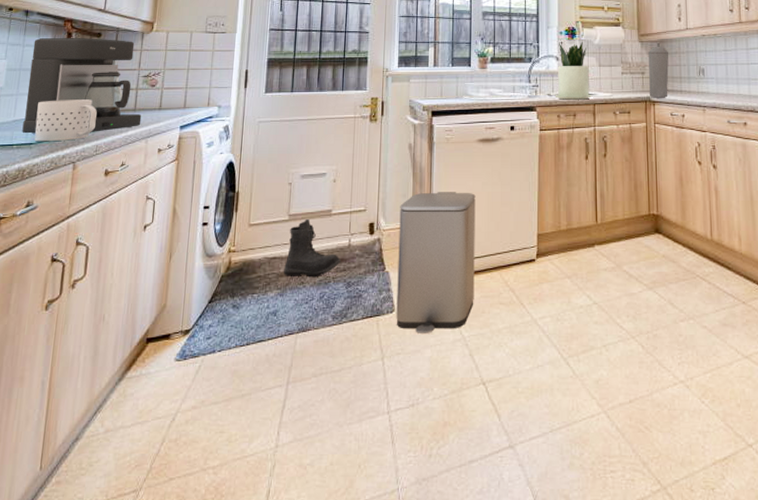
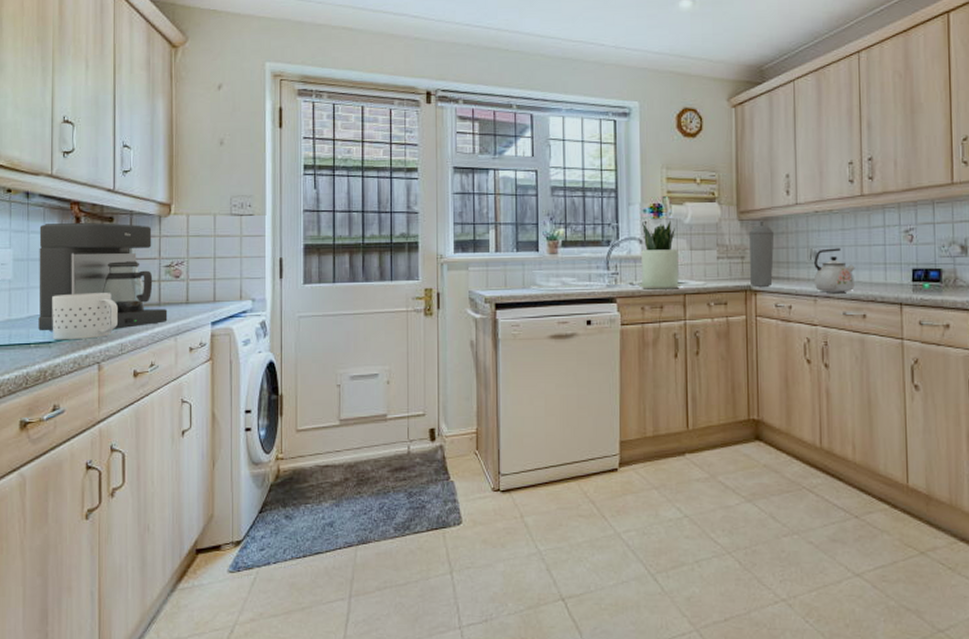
boot: present [284,218,342,278] -> none [338,423,401,487]
pedal bin: present [396,192,476,335] -> none [463,394,550,548]
kettle: none [702,66,737,104] -> present [813,248,856,293]

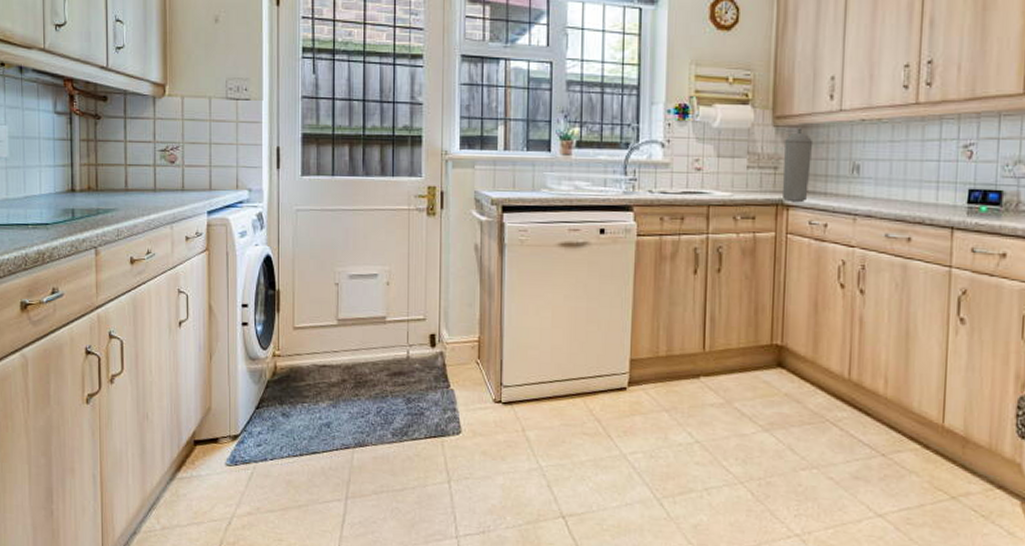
coffee maker: present [38,223,168,331] -> none [33,101,163,215]
mug: present [52,293,118,340] -> none [48,174,114,223]
planter: present [638,221,683,289] -> none [657,124,707,200]
kettle: present [813,248,856,293] -> none [854,162,903,212]

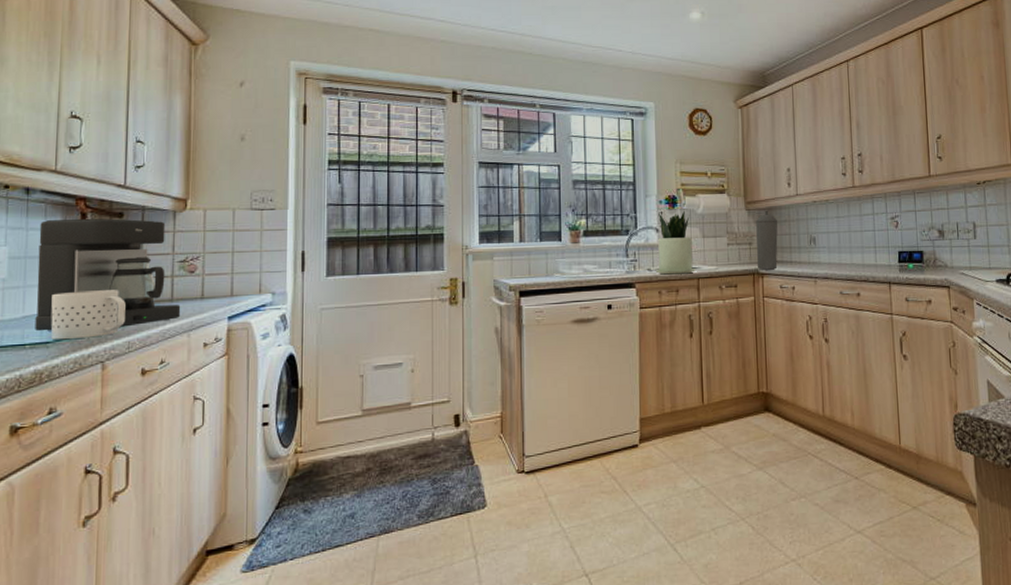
coffee maker: none [33,101,163,215] -> present [35,218,181,332]
mug: none [48,174,114,223] -> present [50,290,126,340]
planter: none [657,124,707,200] -> present [655,211,697,275]

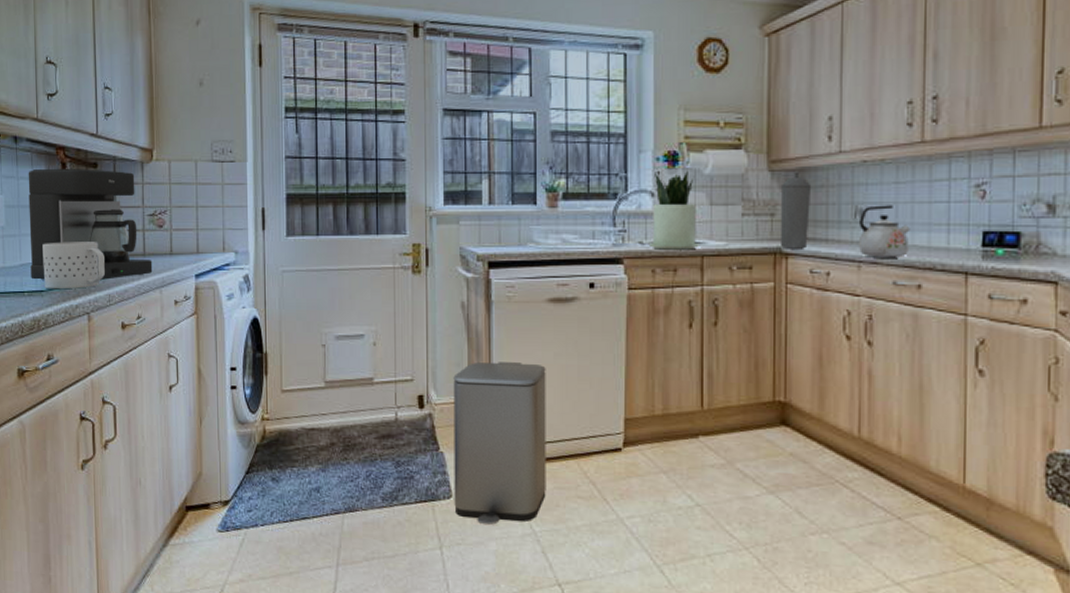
pedal bin: none [488,377,573,529] -> present [453,362,546,526]
kettle: none [813,234,850,274] -> present [858,205,911,258]

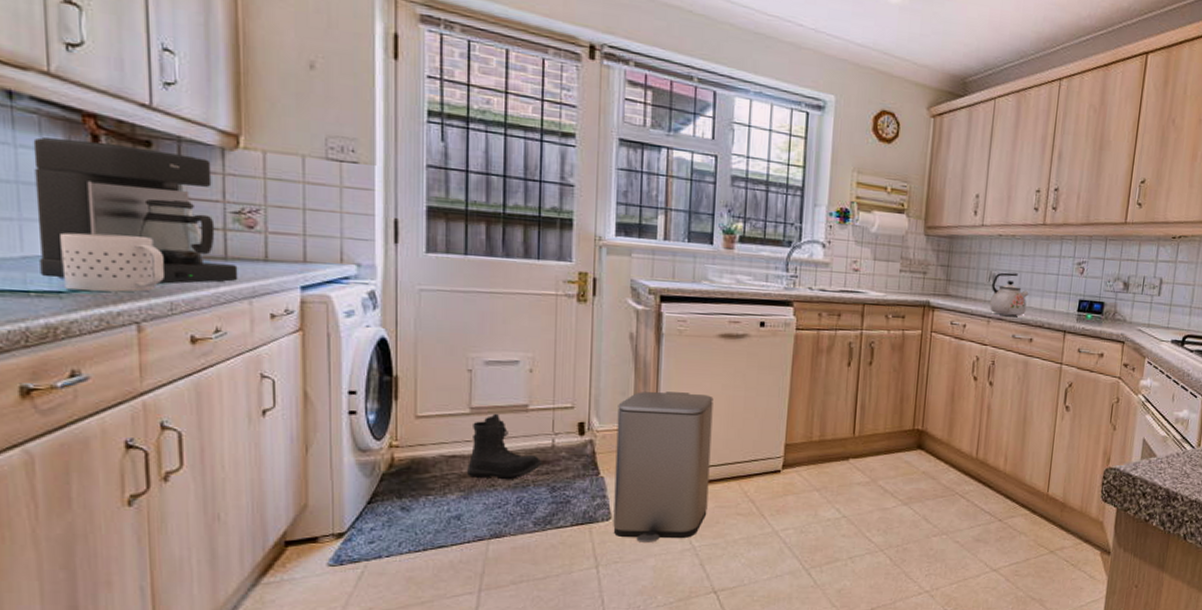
boot: none [324,386,388,454] -> present [467,413,544,480]
planter: present [648,171,701,250] -> none [817,226,863,298]
canister: present [781,171,812,249] -> none [930,238,958,304]

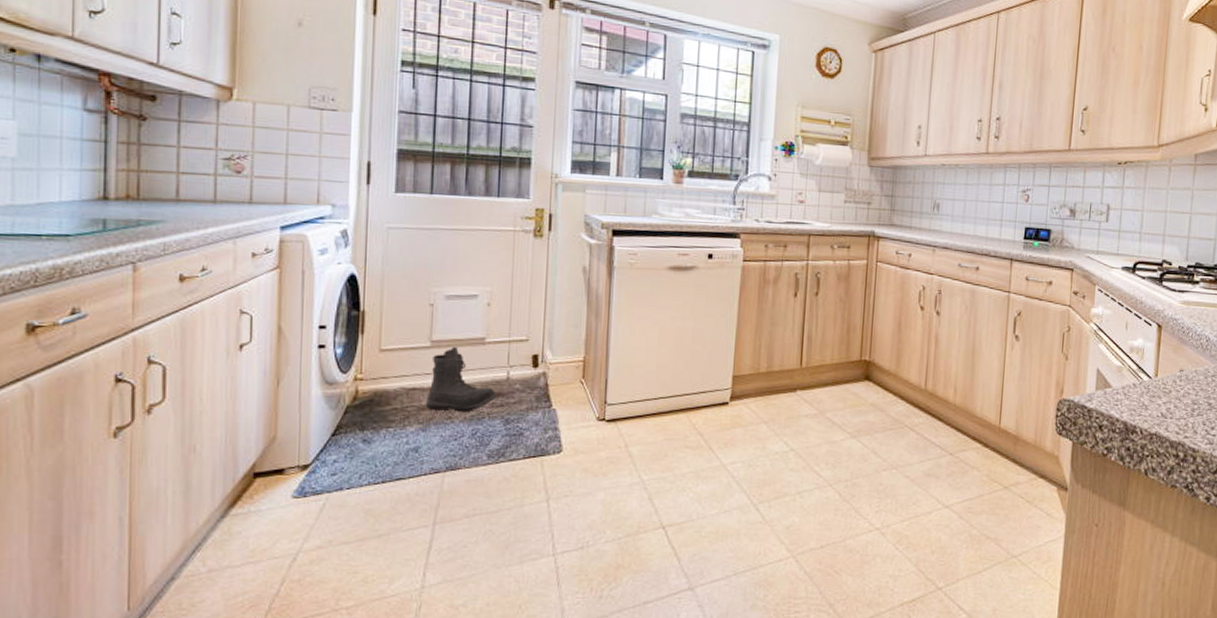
coffee maker: present [33,137,238,285] -> none [52,95,225,228]
mug: present [60,232,164,293] -> none [71,180,160,235]
pedal bin: present [613,392,714,544] -> none [564,324,663,477]
kettle: present [989,272,1029,316] -> none [934,201,974,245]

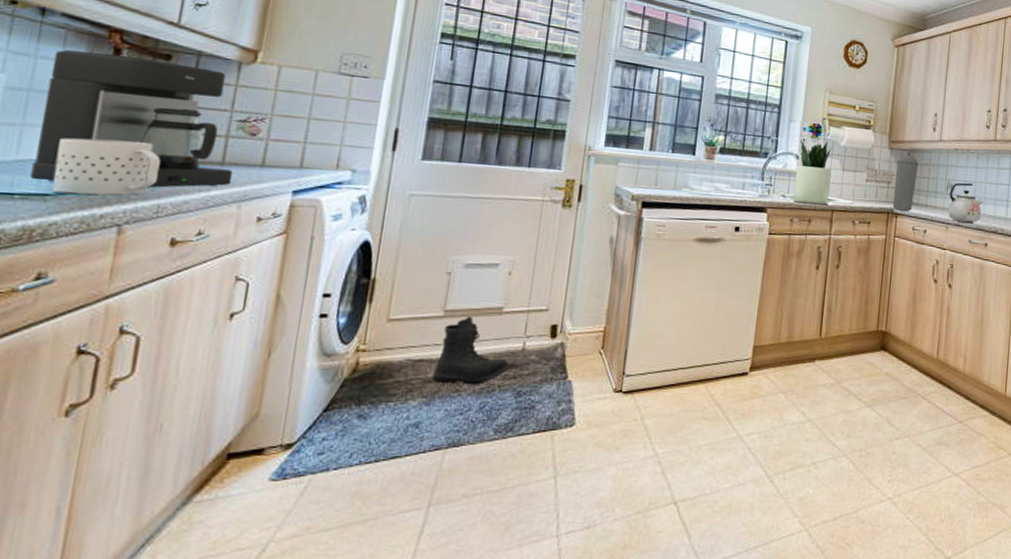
coffee maker: none [52,95,225,228] -> present [30,50,233,189]
mug: none [71,180,160,235] -> present [52,137,161,196]
planter: none [763,160,809,229] -> present [789,140,833,205]
canister: none [874,168,902,234] -> present [893,151,919,211]
kettle: none [934,201,974,245] -> present [947,182,983,223]

